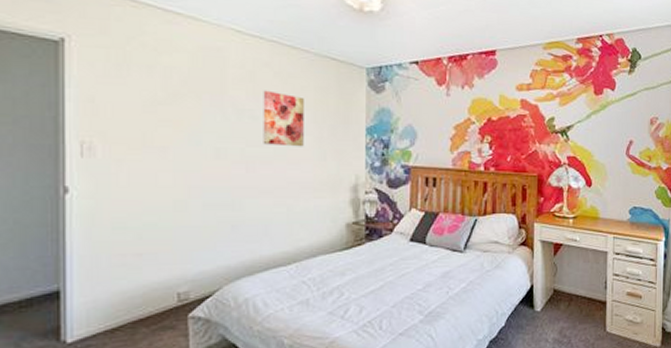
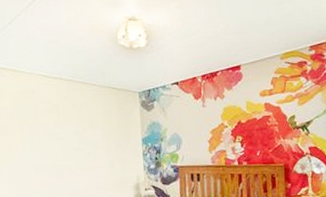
wall art: present [263,90,304,147] -> none [65,117,97,159]

